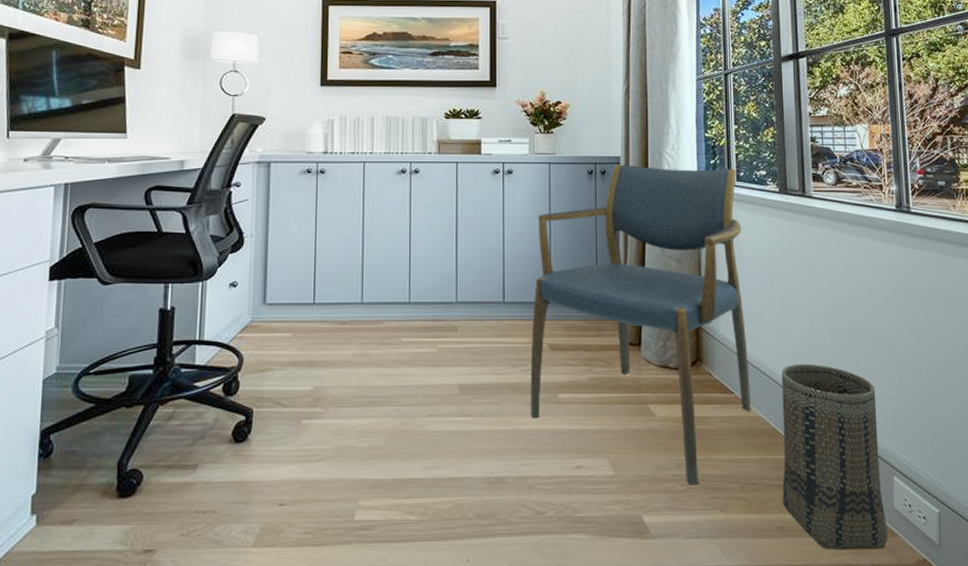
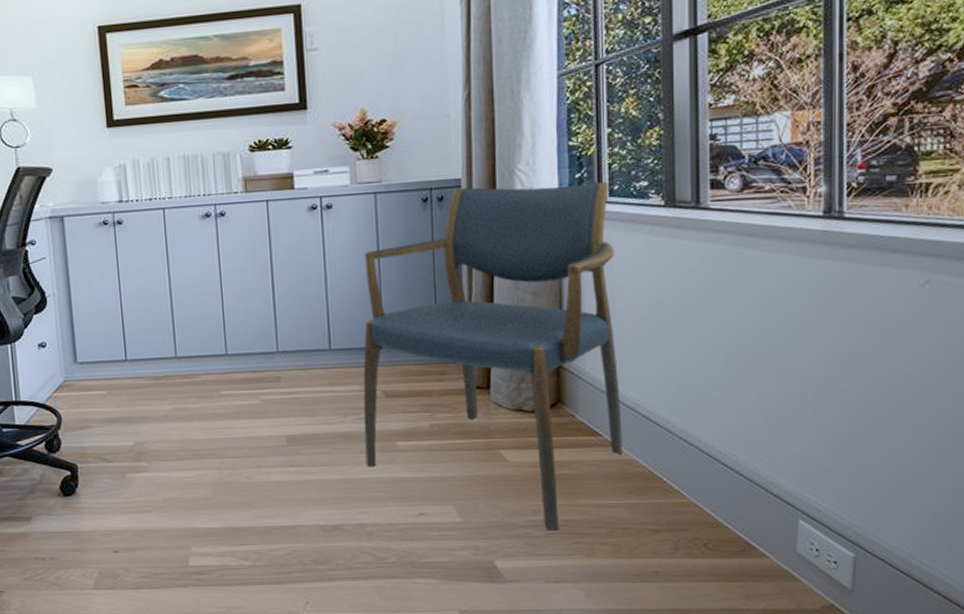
basket: present [781,363,888,551] -> none [658,401,787,595]

